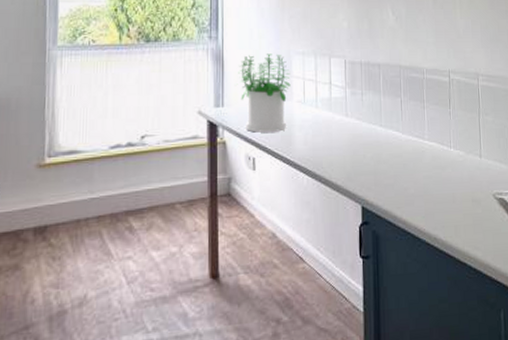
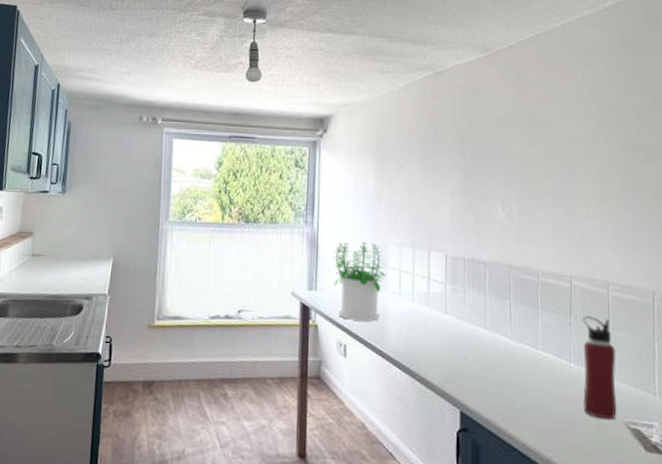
water bottle: none [460,105,487,194] -> present [583,316,617,420]

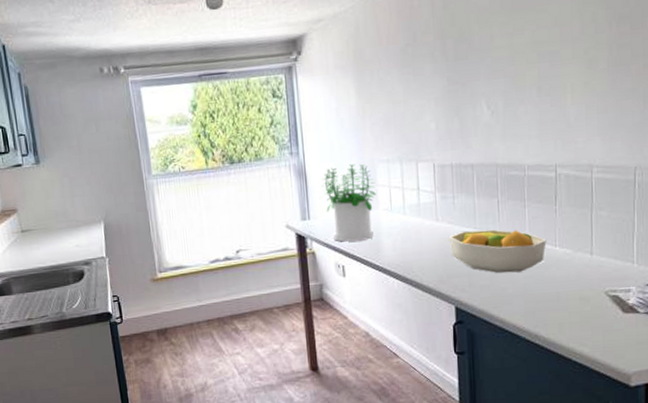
fruit bowl: none [457,328,561,384] -> present [448,229,547,273]
water bottle: present [583,316,617,420] -> none [567,200,598,292]

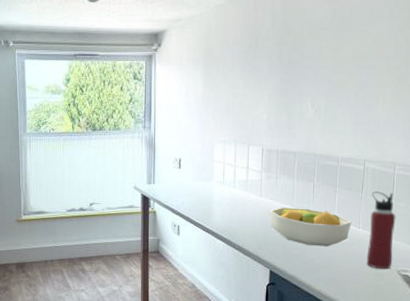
potted plant: present [318,164,376,242] -> none [163,141,212,206]
water bottle: none [567,200,598,292] -> present [366,191,396,269]

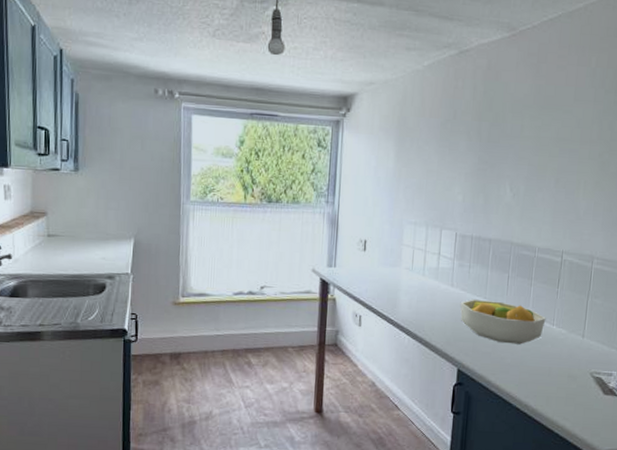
water bottle: present [366,191,396,269] -> none [559,286,592,371]

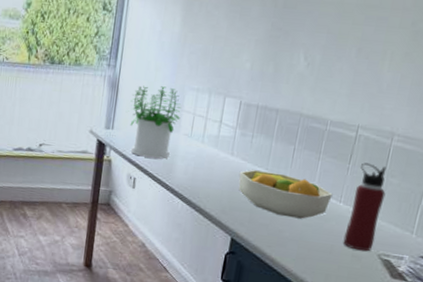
potted plant: none [347,221,401,295] -> present [125,86,182,159]
water bottle: none [559,286,592,371] -> present [343,163,387,252]

